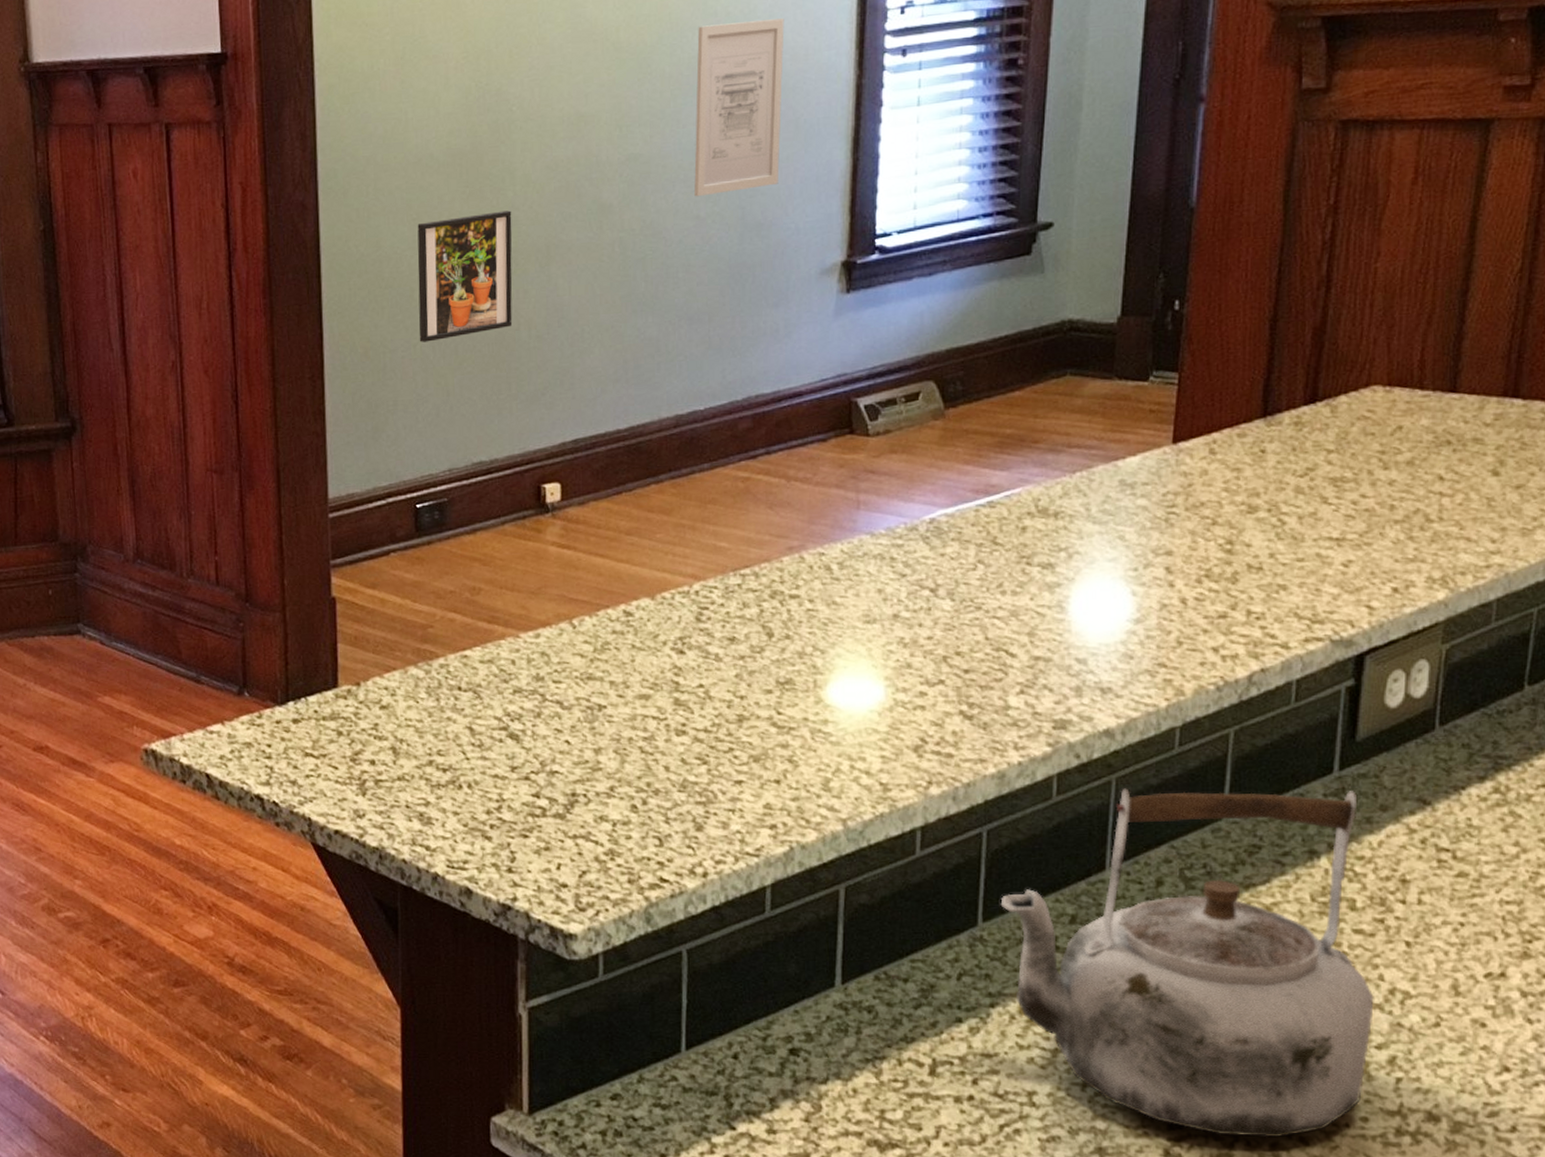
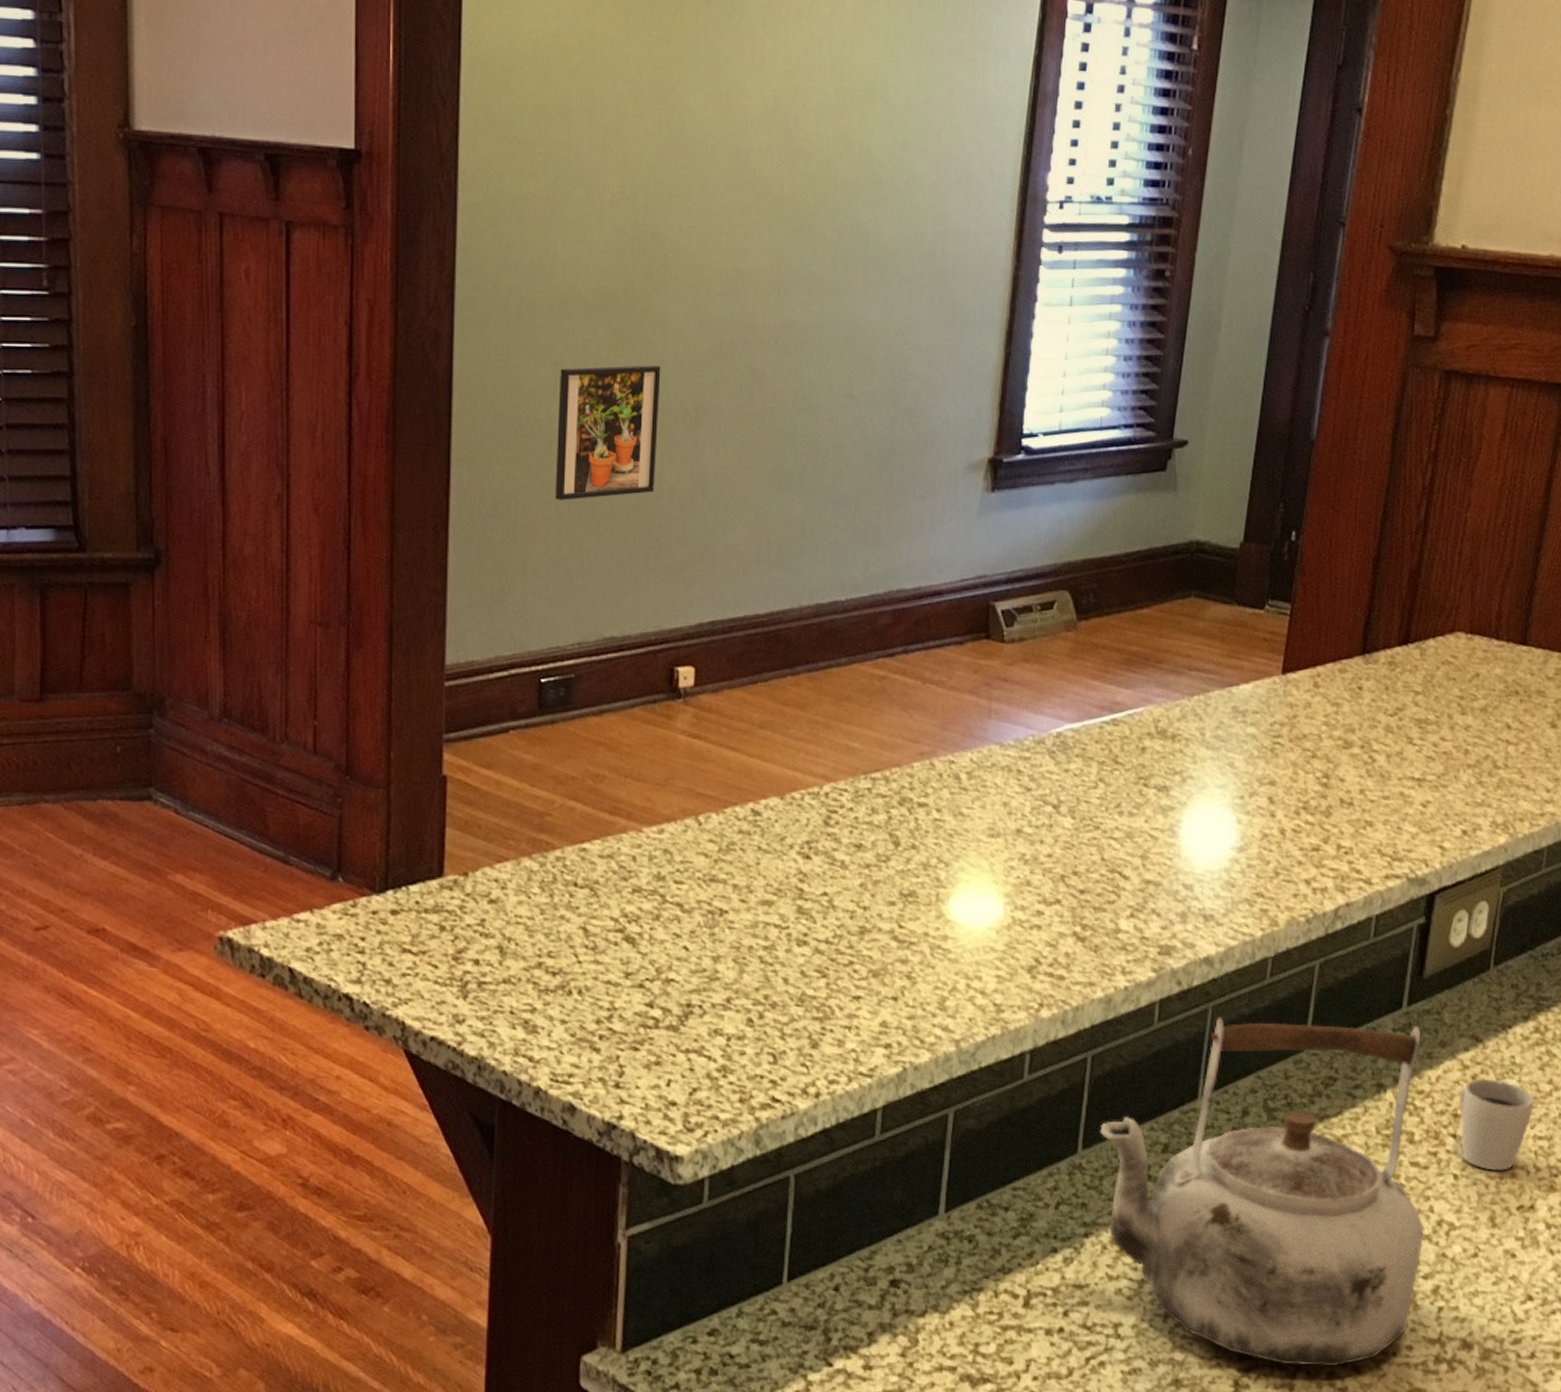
wall art: present [694,18,785,197] -> none [849,193,948,374]
cup: none [1407,842,1499,937] -> present [1459,1078,1535,1171]

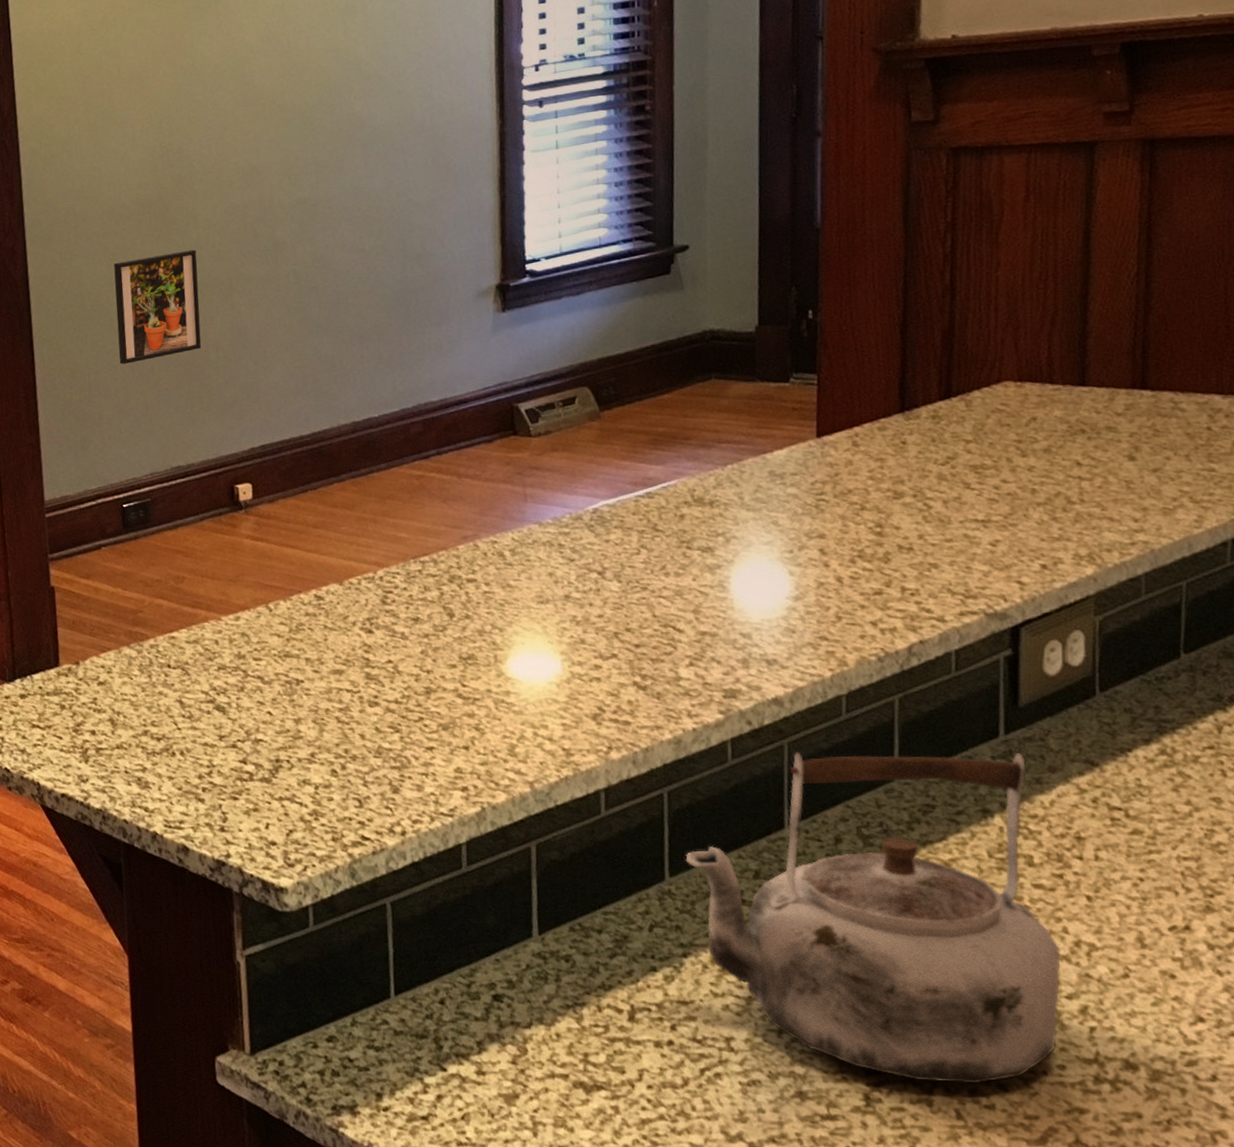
cup: present [1459,1078,1535,1171] -> none [1080,801,1173,892]

